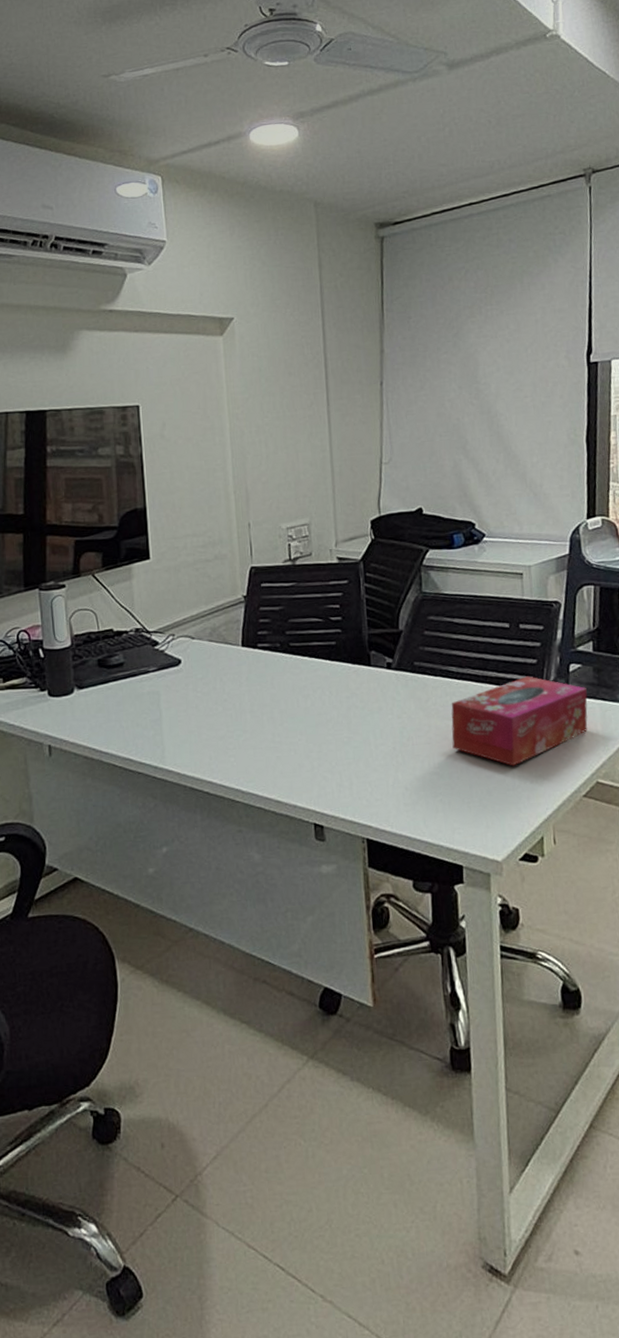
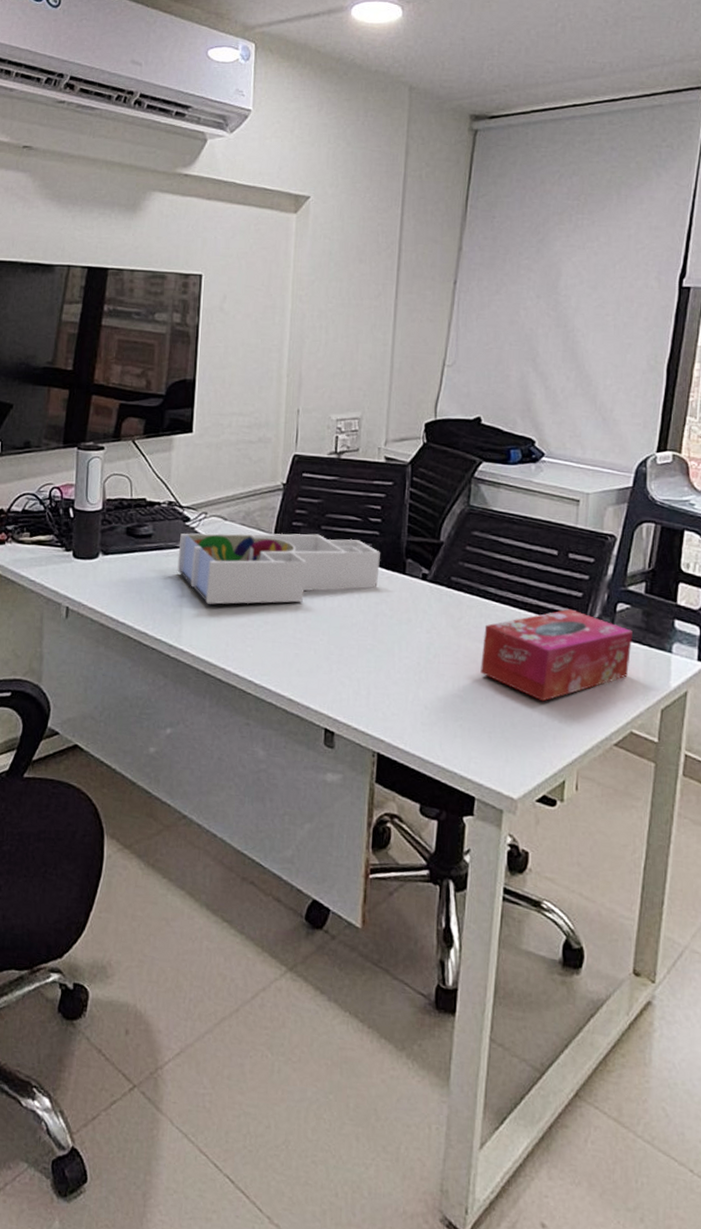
desk organizer: none [151,639,346,722] -> present [177,533,380,605]

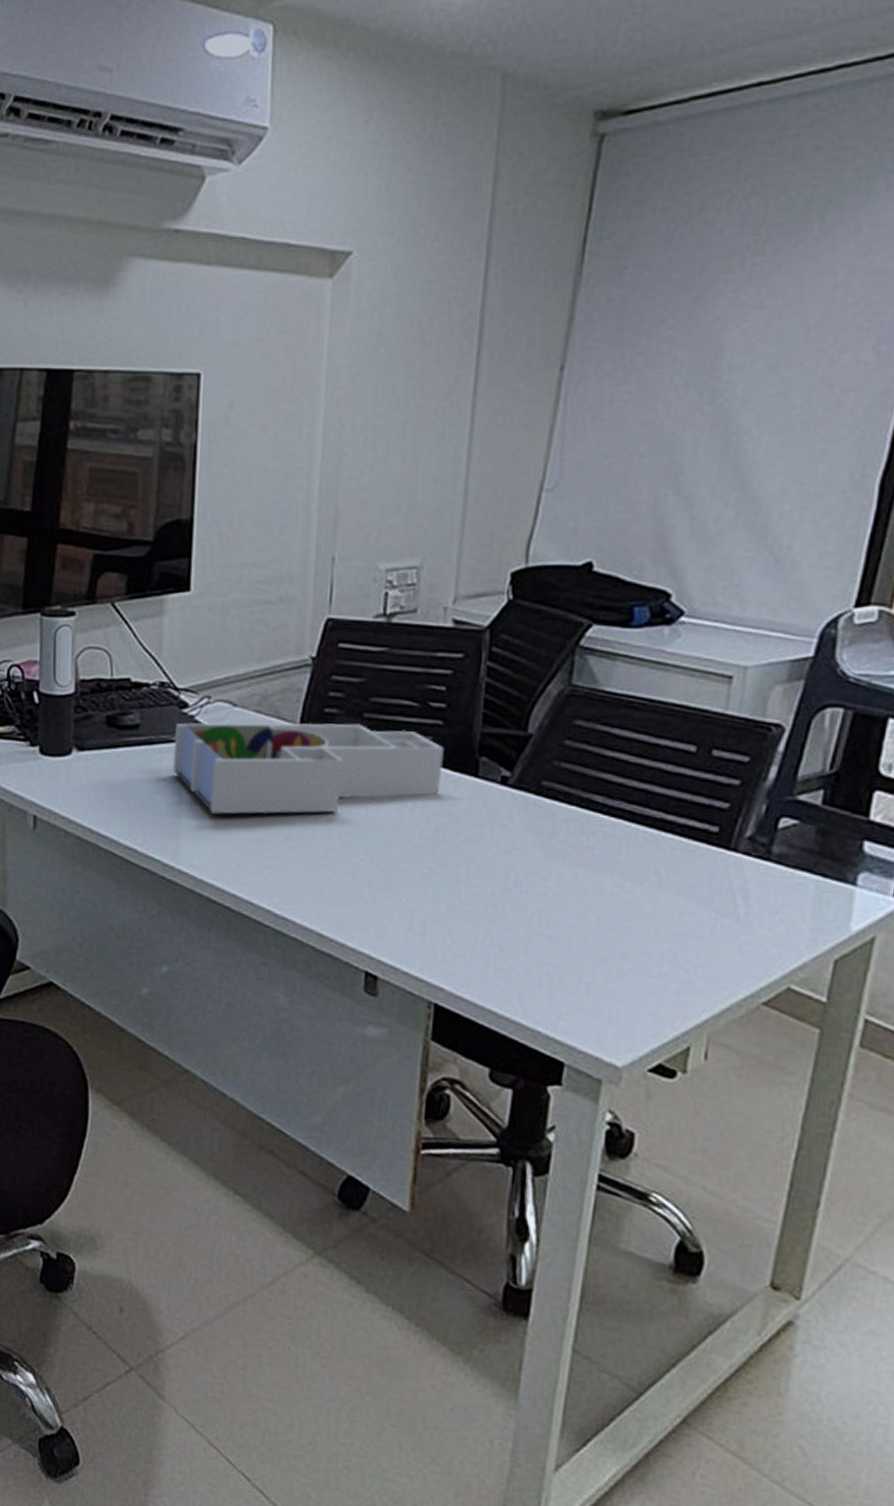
tissue box: present [480,609,633,702] -> none [578,824,800,946]

